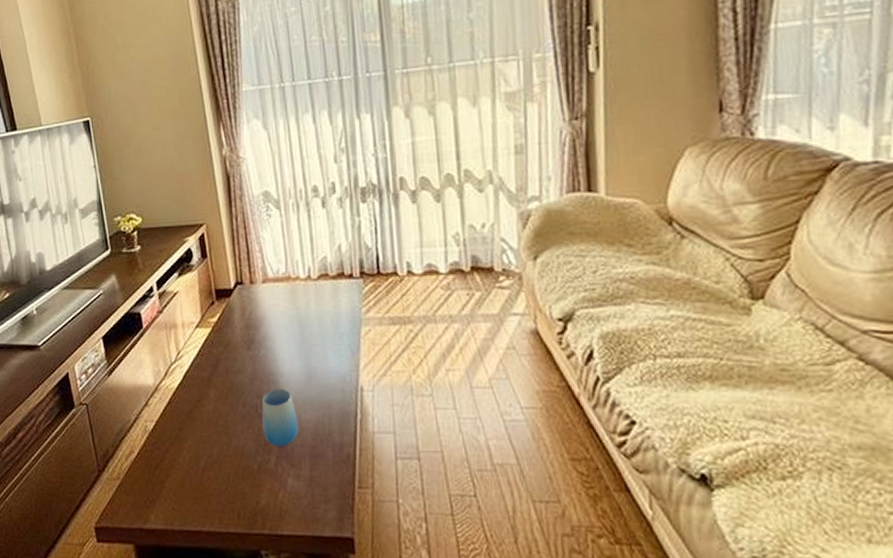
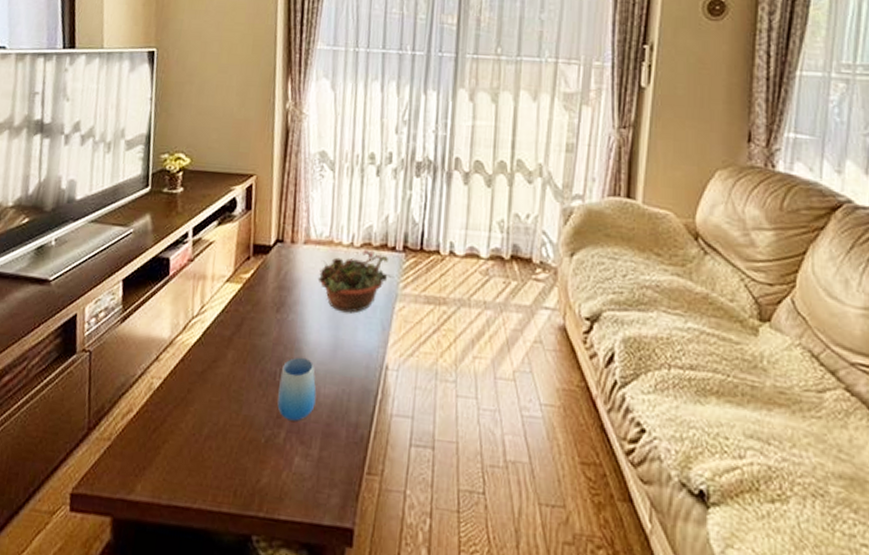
succulent planter: none [281,280,357,342] -> present [317,250,395,313]

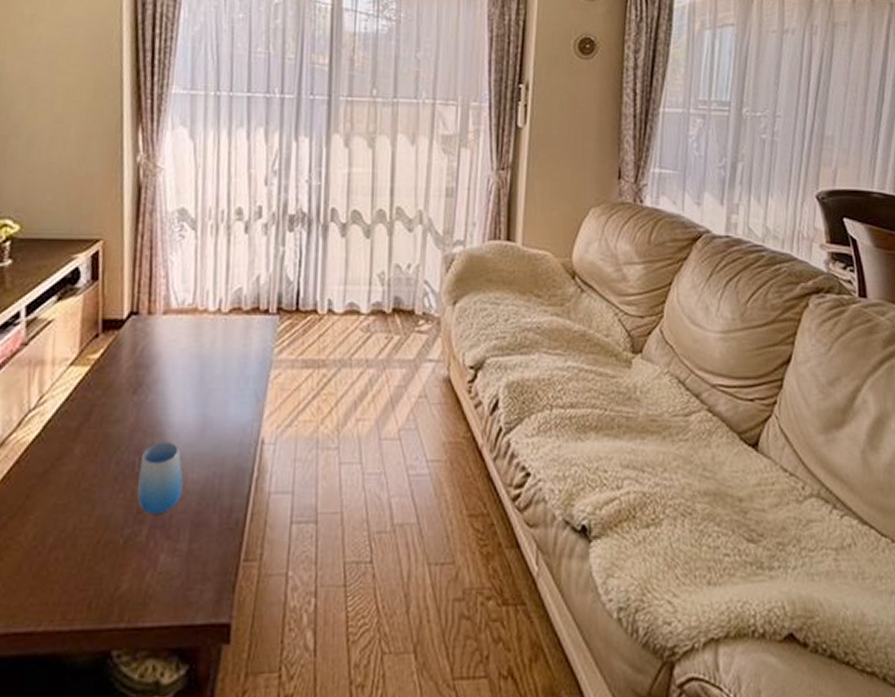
succulent planter: present [317,250,395,313] -> none [180,315,269,387]

